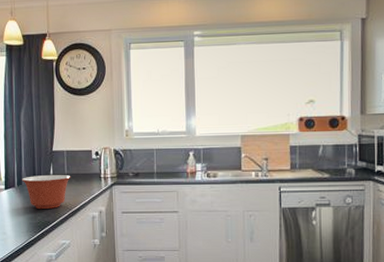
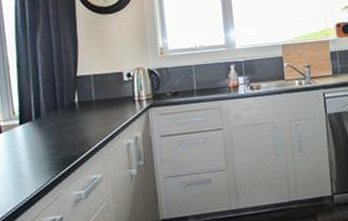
mixing bowl: present [22,174,71,209] -> none [41,101,100,143]

